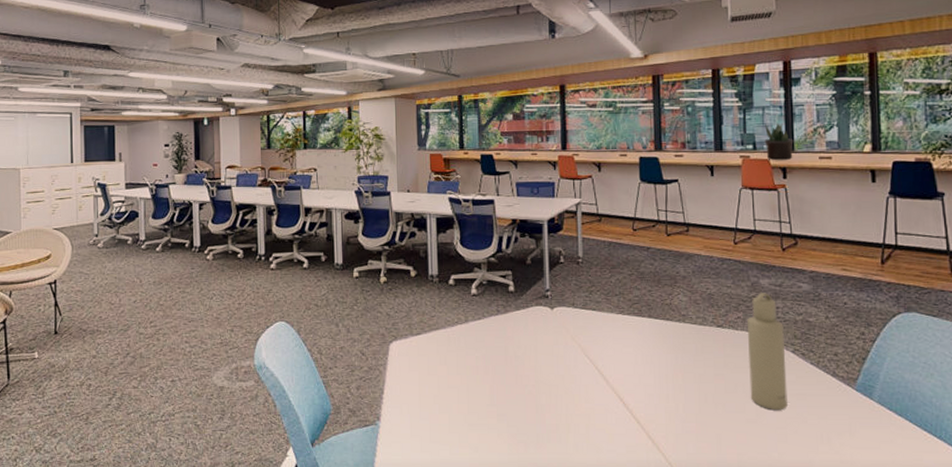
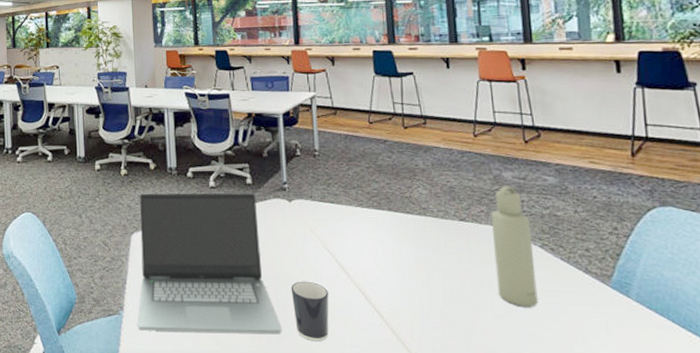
laptop: none [395,300,540,441] -> present [138,192,282,334]
mug: none [550,388,588,448] -> present [291,281,329,342]
planter: present [764,123,794,161] -> none [501,14,532,53]

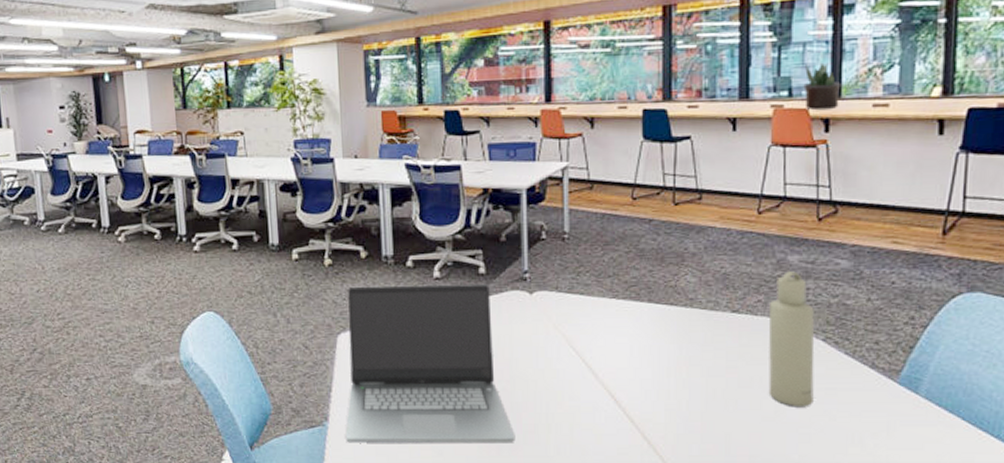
mug: present [291,281,329,342] -> none [527,384,572,450]
planter: none [501,14,532,53] -> present [803,62,841,111]

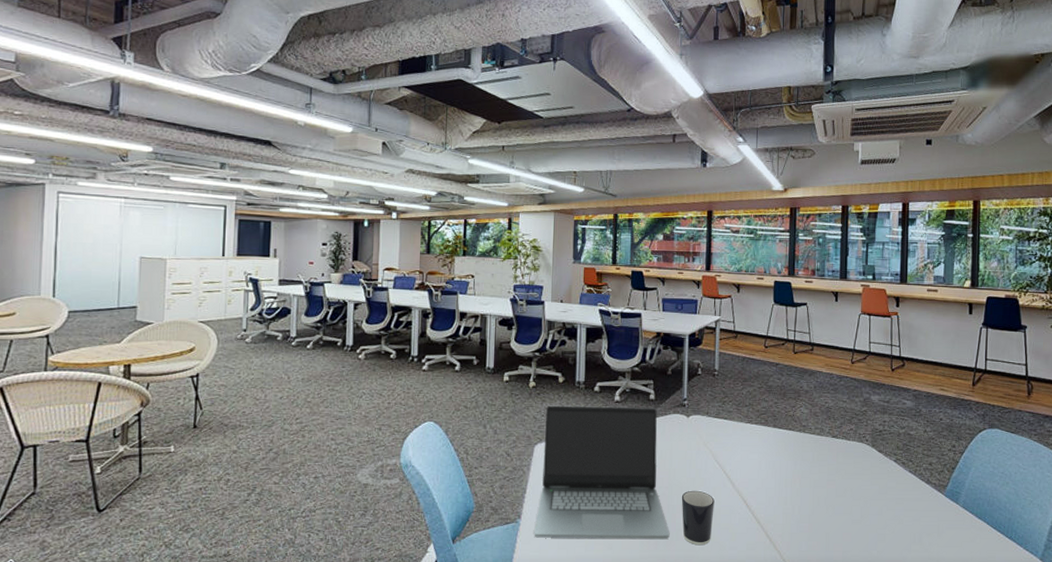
mug: none [527,384,572,450] -> present [681,490,715,546]
bottle: present [768,271,815,406] -> none [857,408,889,512]
planter: present [803,62,841,111] -> none [882,257,907,291]

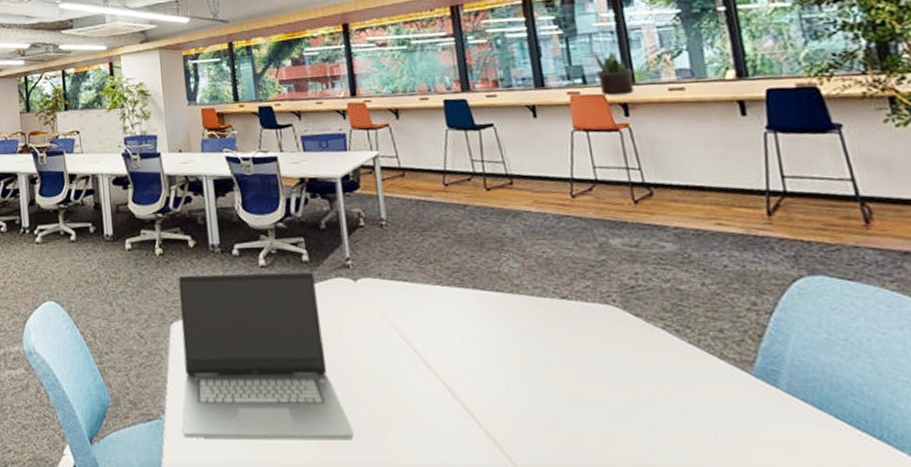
mug: present [681,490,715,546] -> none [361,375,410,448]
planter: none [882,257,907,291] -> present [594,51,635,96]

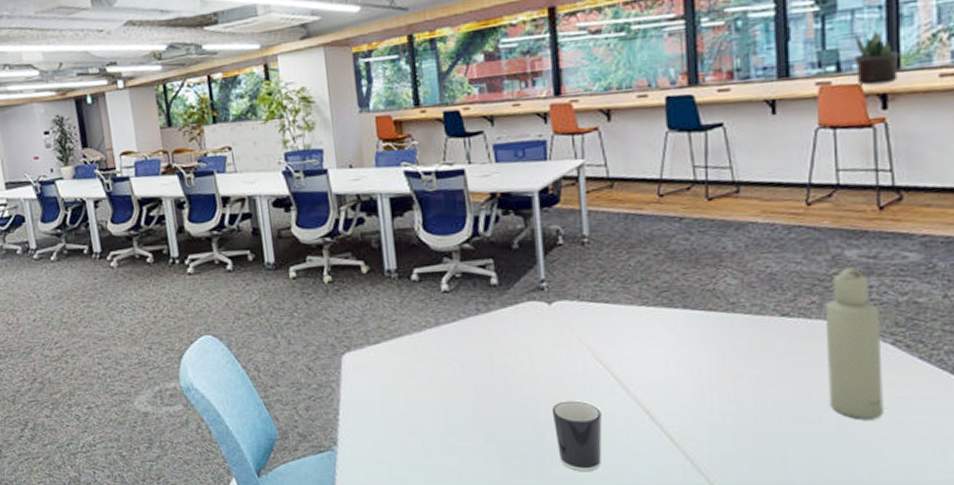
laptop: present [178,272,354,439] -> none [350,296,541,468]
mug: none [361,375,410,448] -> present [551,400,602,472]
bottle: none [598,255,665,401] -> present [824,267,884,419]

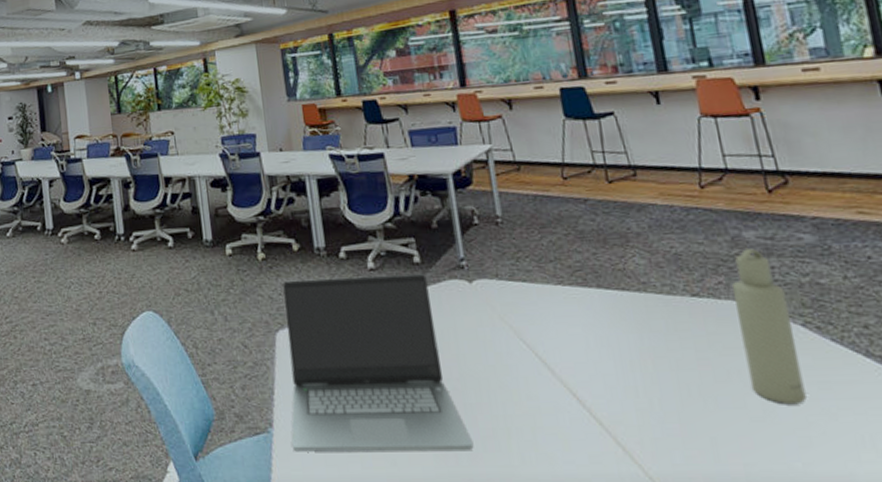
laptop: none [350,296,541,468] -> present [283,274,474,452]
mug: present [551,400,602,472] -> none [480,381,534,459]
planter: present [854,30,900,86] -> none [721,31,765,79]

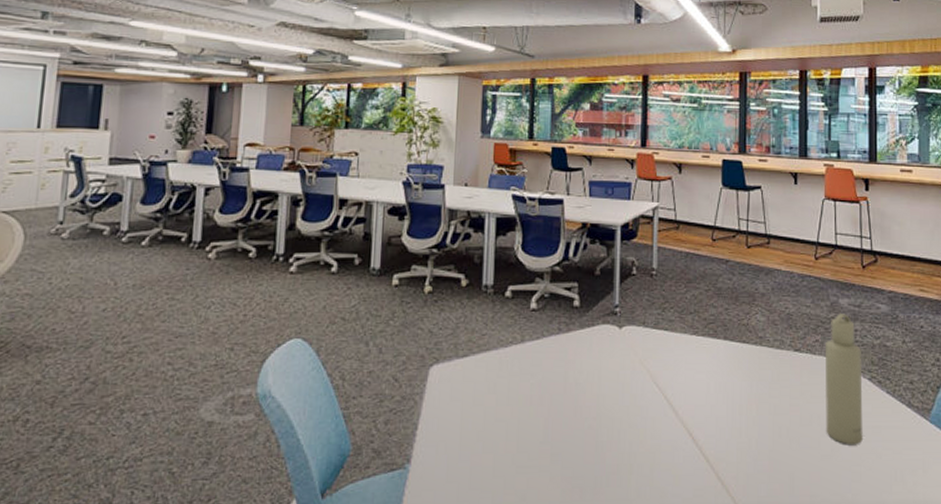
laptop: present [283,274,474,452] -> none [427,315,598,488]

